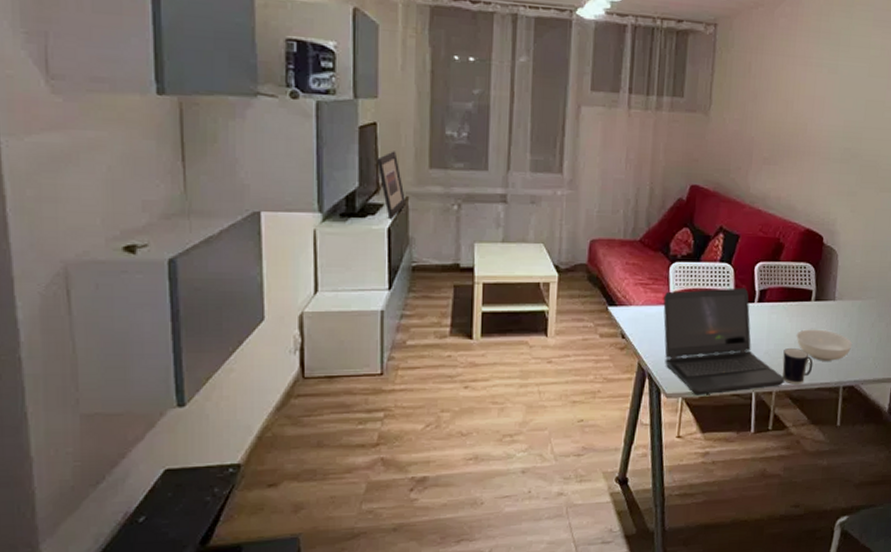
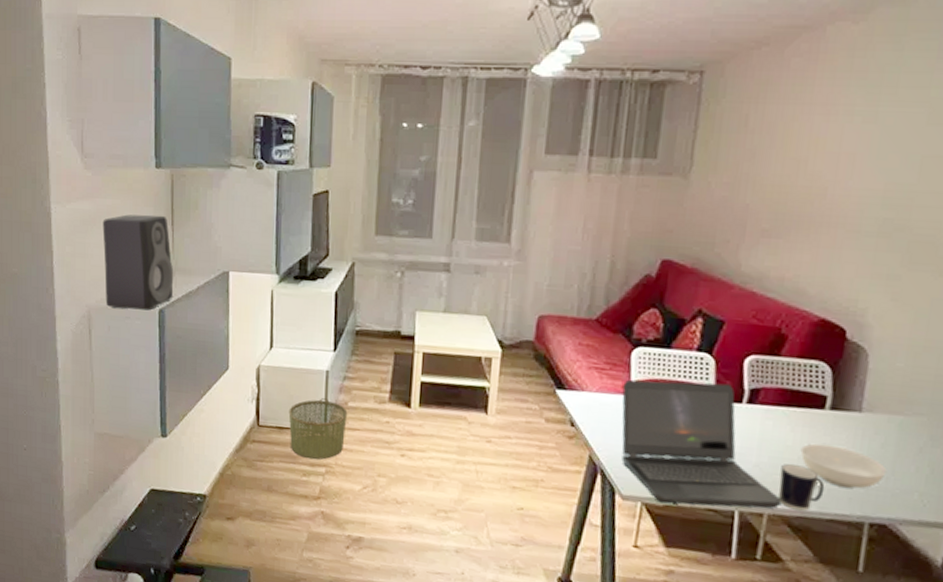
speaker: none [82,149,188,261] -> present [102,214,174,310]
basket: none [339,340,407,406] -> present [288,398,348,460]
picture frame: present [376,151,407,219] -> none [326,218,353,283]

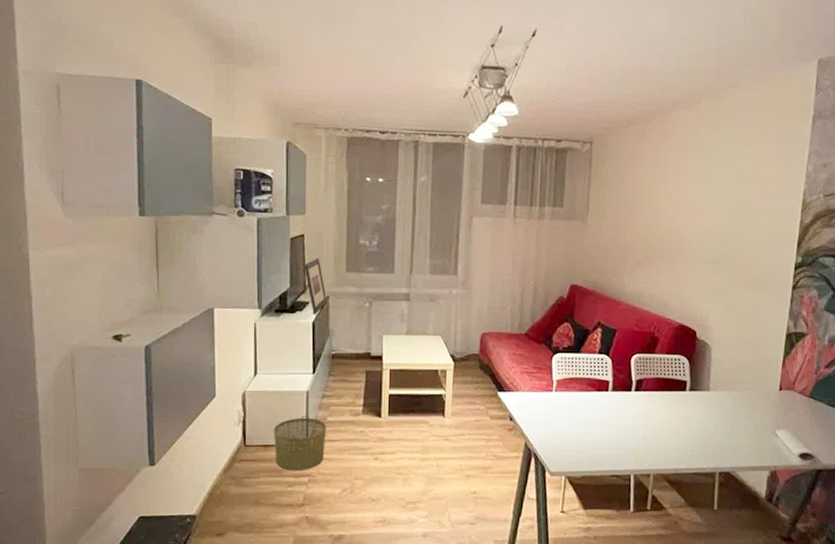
speaker: present [102,214,174,310] -> none [85,259,160,348]
picture frame: none [326,218,353,283] -> present [303,258,328,314]
laptop computer: present [621,379,782,509] -> none [547,377,662,475]
mug: present [778,463,825,511] -> none [659,433,689,469]
bowl: present [800,443,887,489] -> none [672,417,728,448]

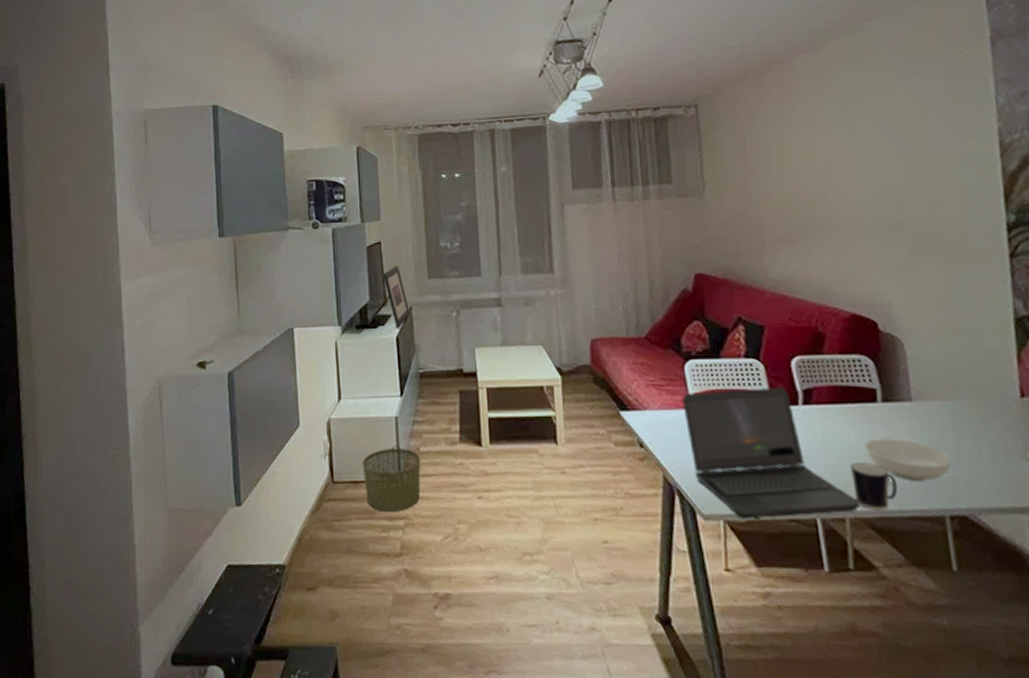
laptop computer: none [547,377,662,475] -> present [682,387,860,519]
mug: none [659,433,689,469] -> present [850,461,898,510]
bowl: none [672,417,728,448] -> present [864,438,952,481]

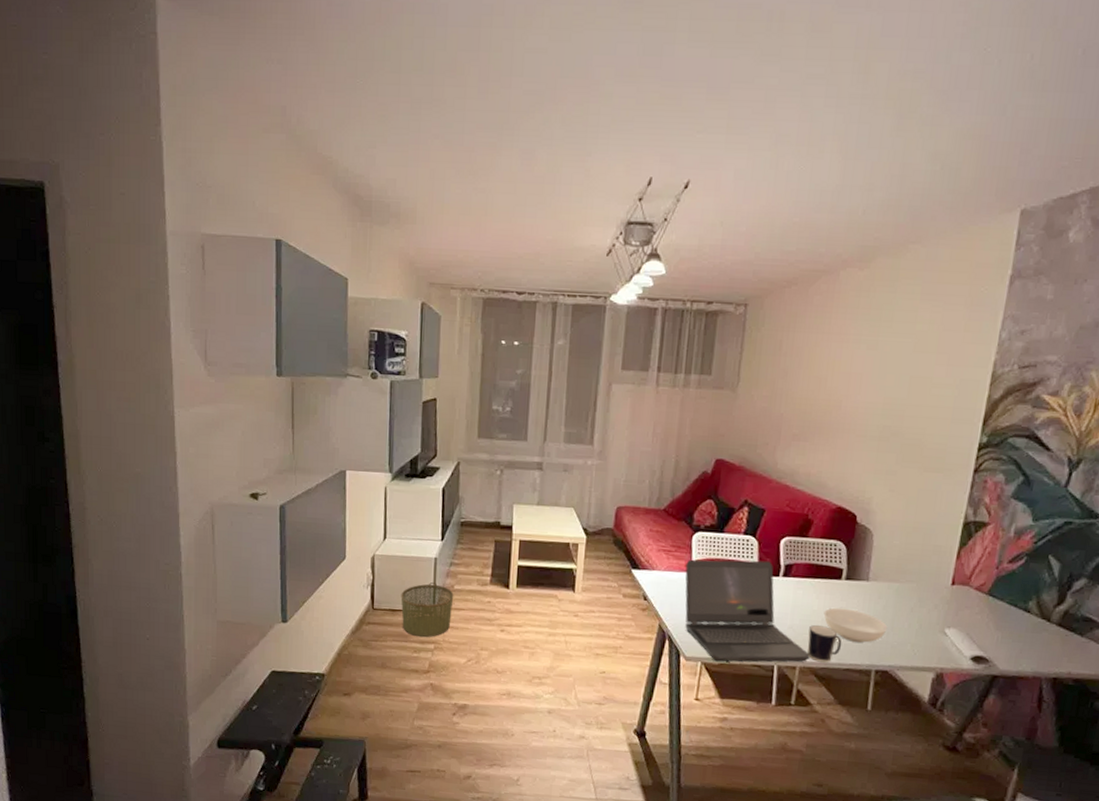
picture frame: present [383,265,411,328] -> none [434,422,458,480]

